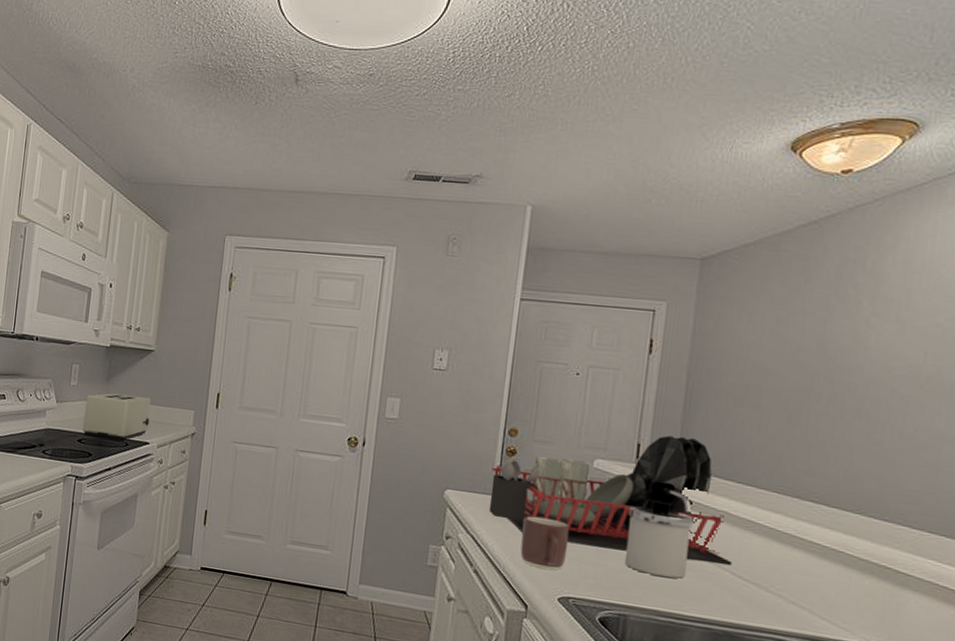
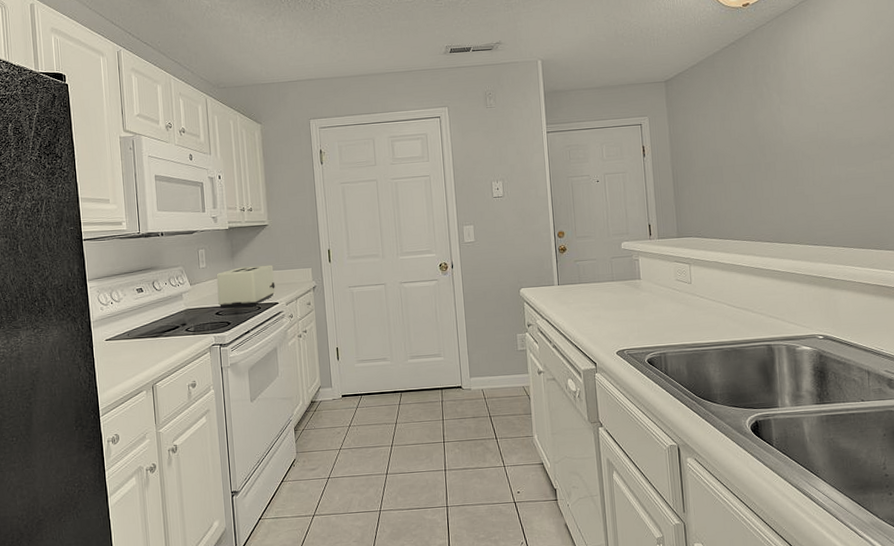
dish rack: present [488,435,732,566] -> none [551,213,727,309]
mug: present [520,515,571,571] -> none [580,293,617,333]
soap dispenser: present [624,481,694,579] -> none [652,248,698,319]

